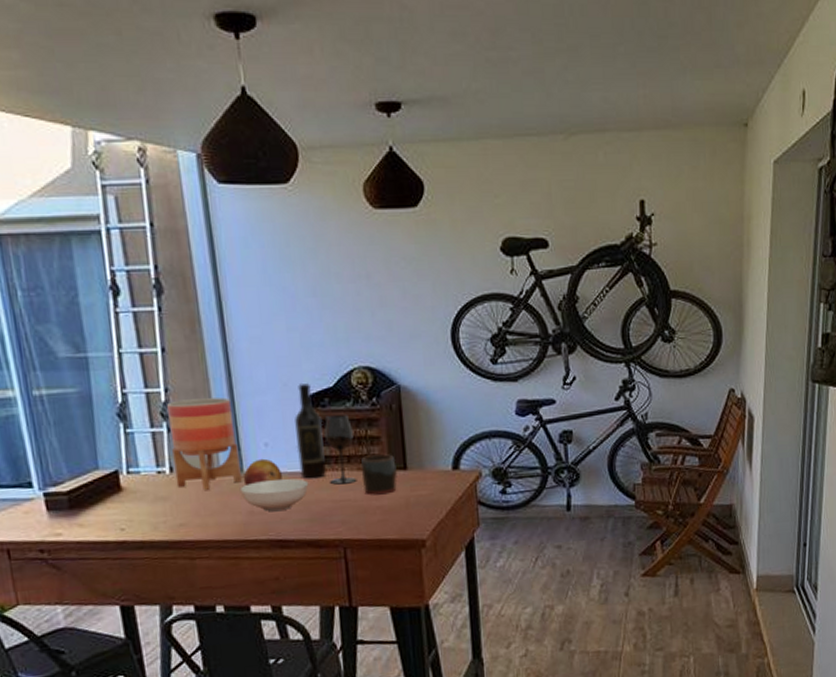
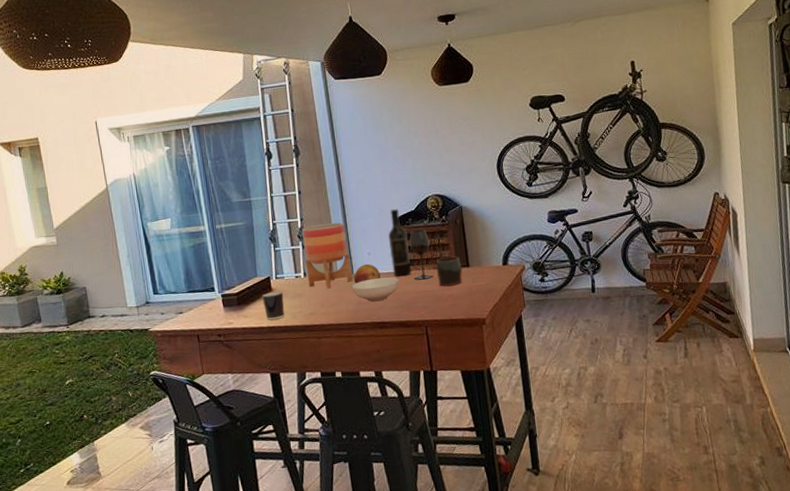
mug: none [106,491,141,532] -> present [261,291,285,320]

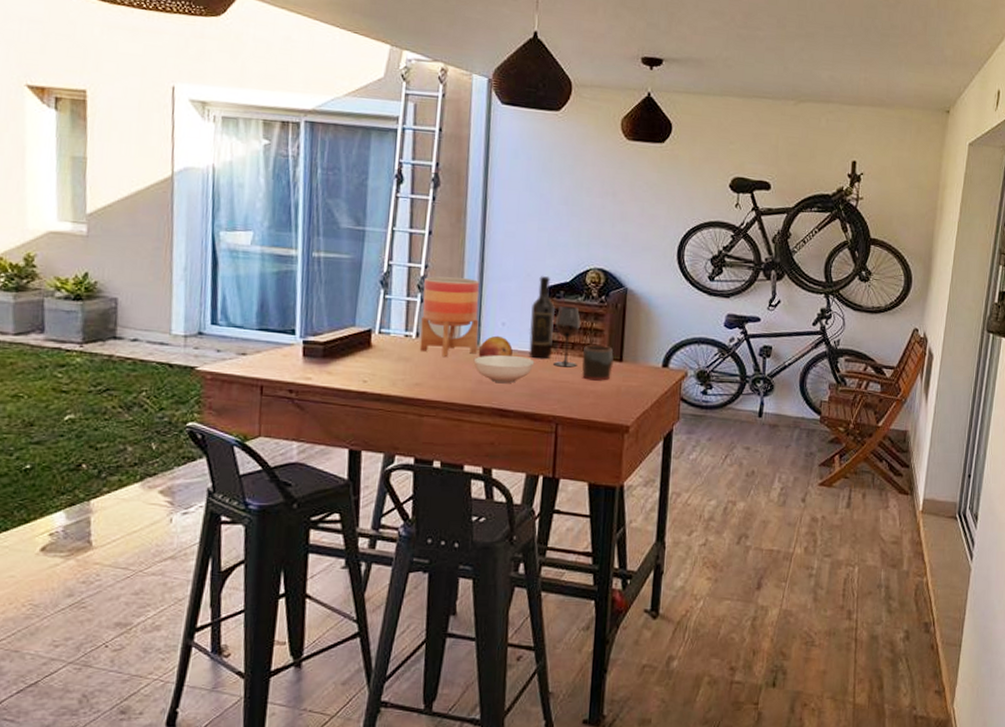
mug: present [261,291,285,320] -> none [356,348,385,384]

